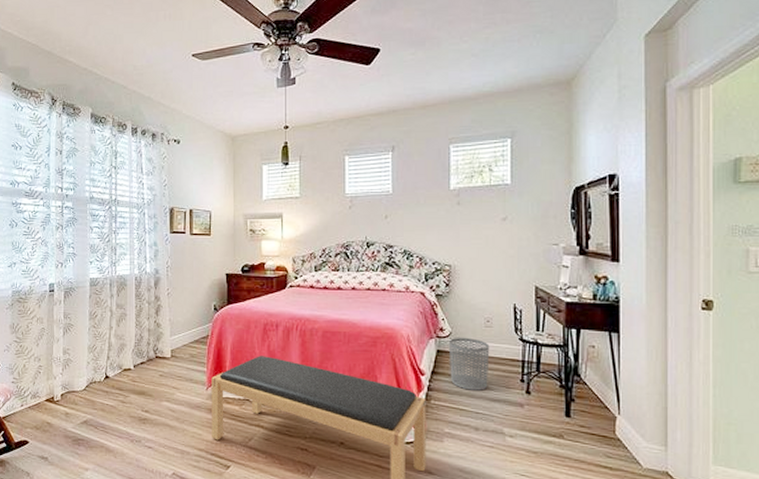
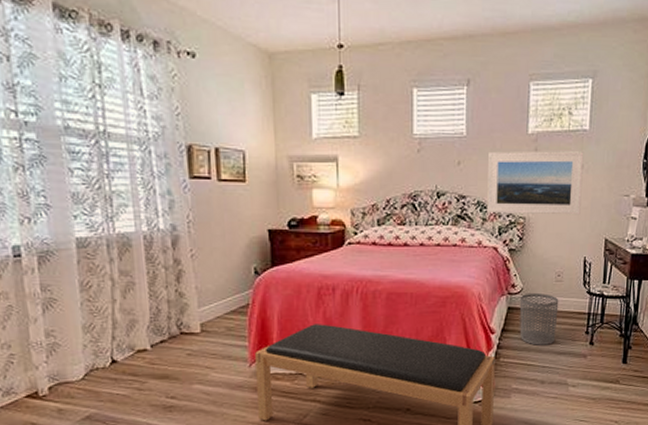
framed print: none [413,204,507,263] -> present [487,151,584,215]

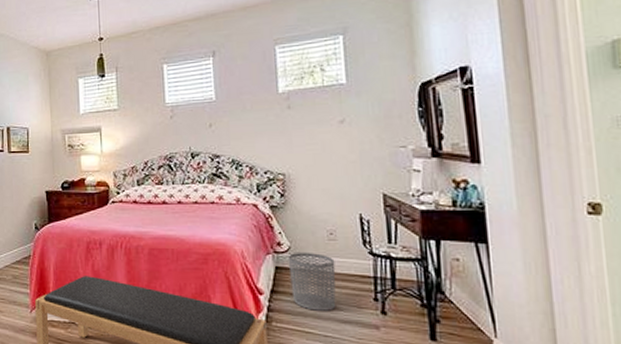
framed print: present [487,151,584,215] -> none [239,105,348,171]

